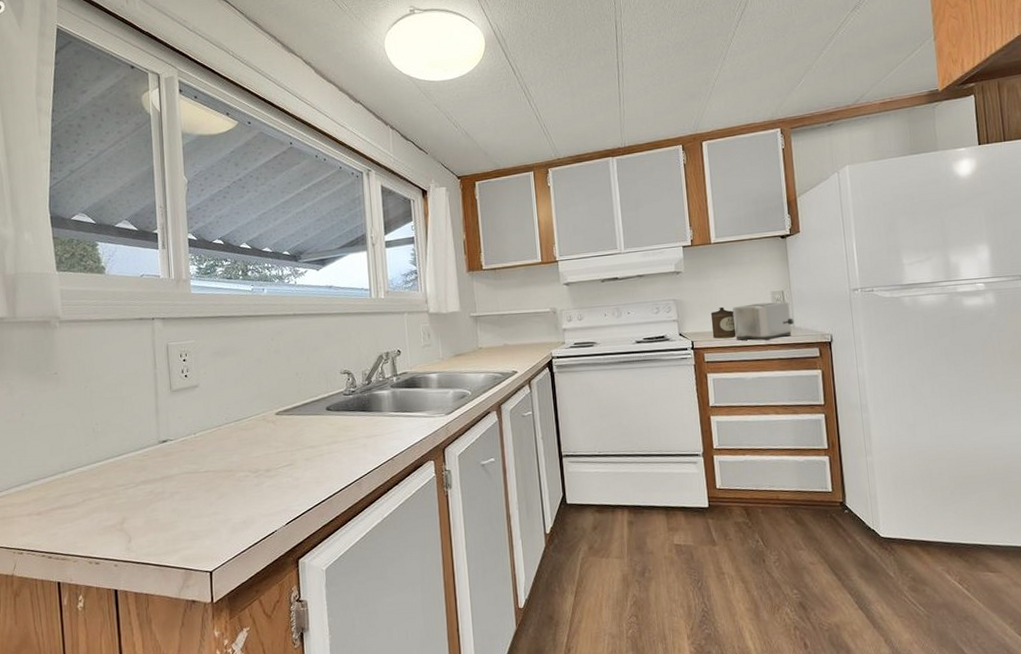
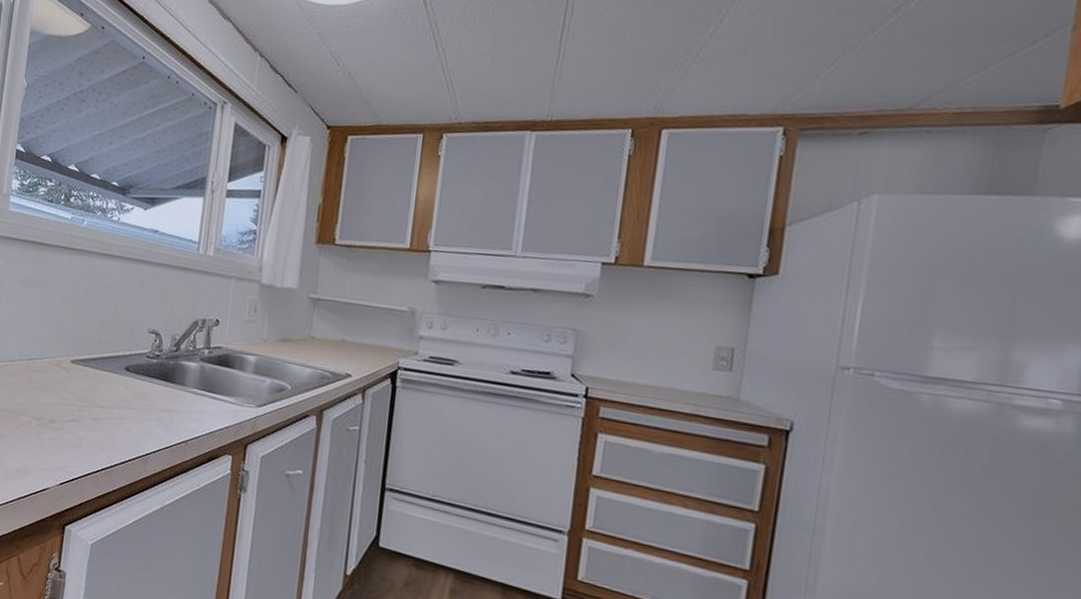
canister: present [710,306,736,339] -> none [617,351,654,395]
toaster: present [733,301,794,342] -> none [649,355,741,411]

